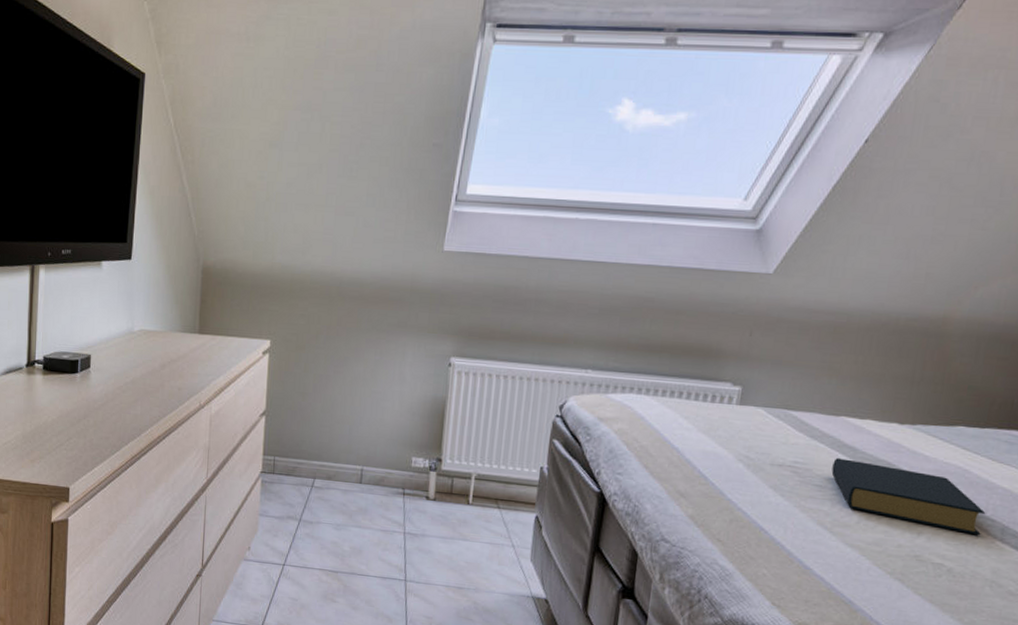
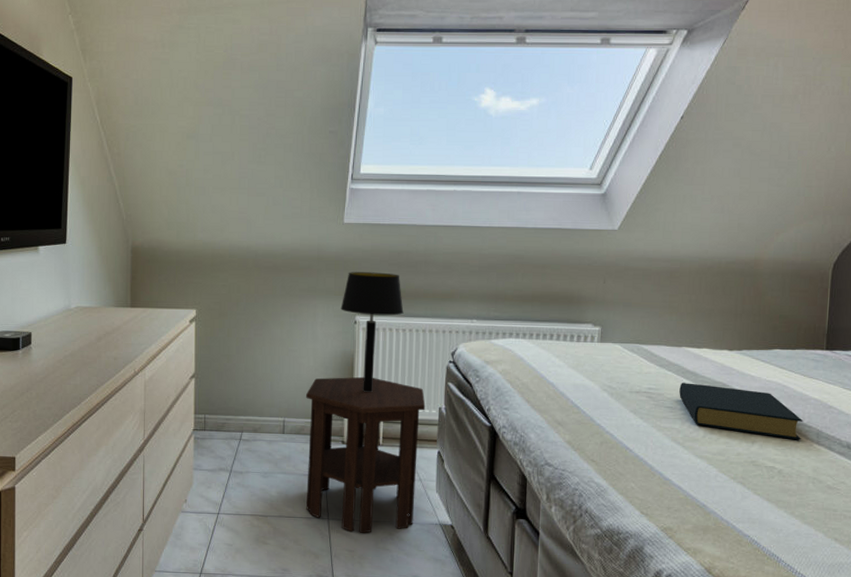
side table: none [381,425,525,600] -> present [305,376,426,533]
table lamp: none [433,307,507,445] -> present [340,272,404,393]

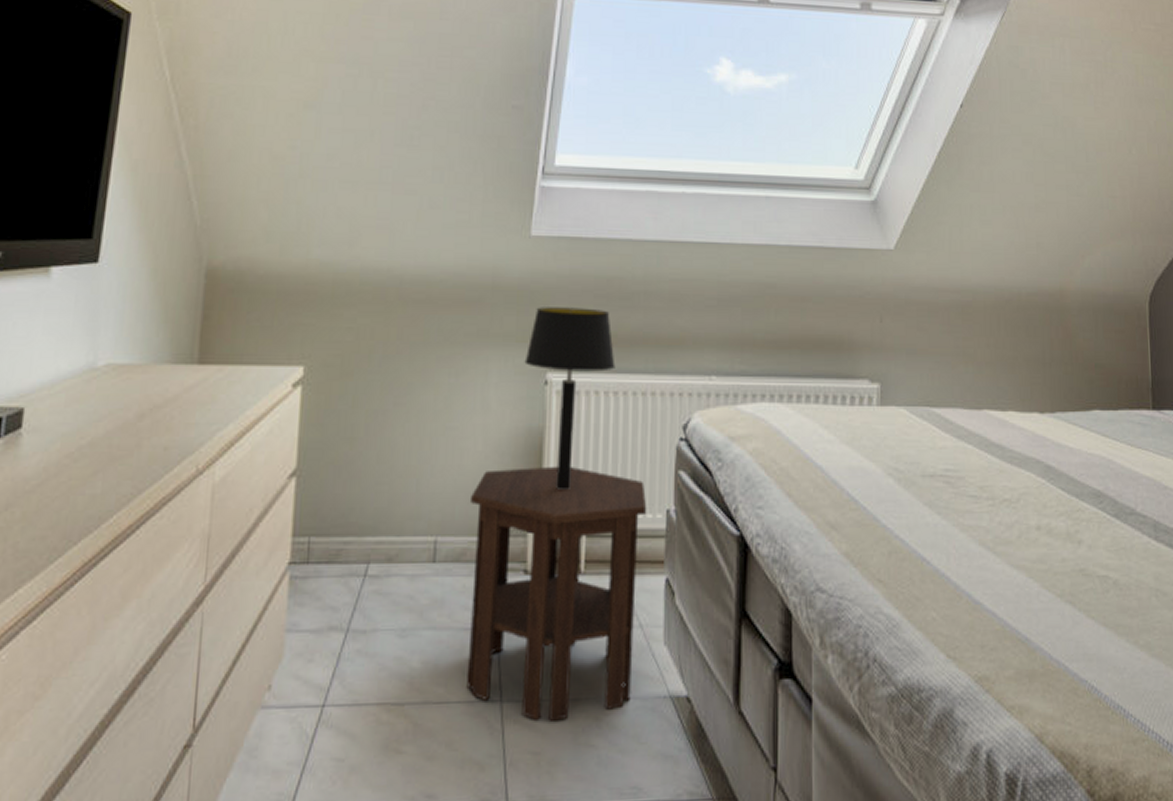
hardback book: present [679,383,803,440] -> none [984,460,1136,536]

